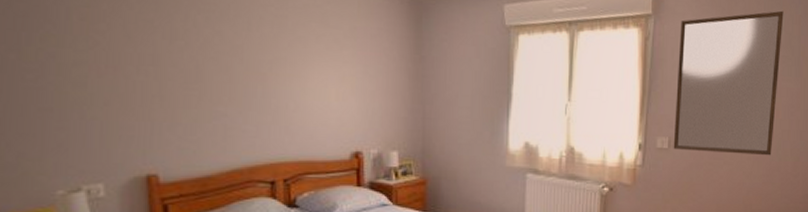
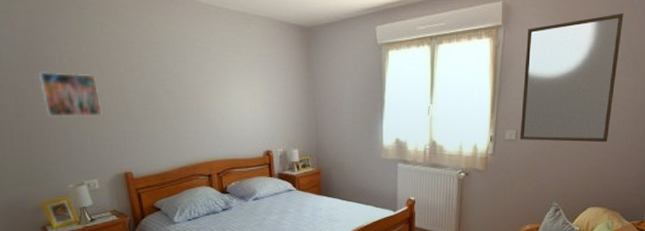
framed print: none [30,31,122,95] -> present [39,72,102,117]

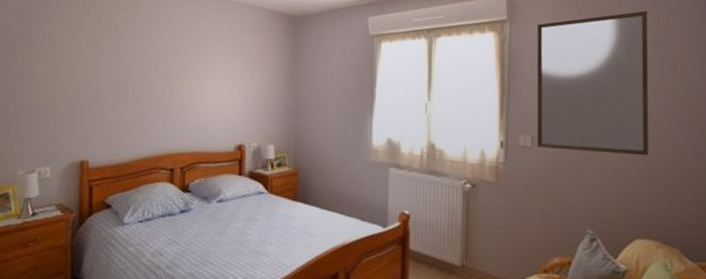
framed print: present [39,72,102,117] -> none [16,51,74,98]

